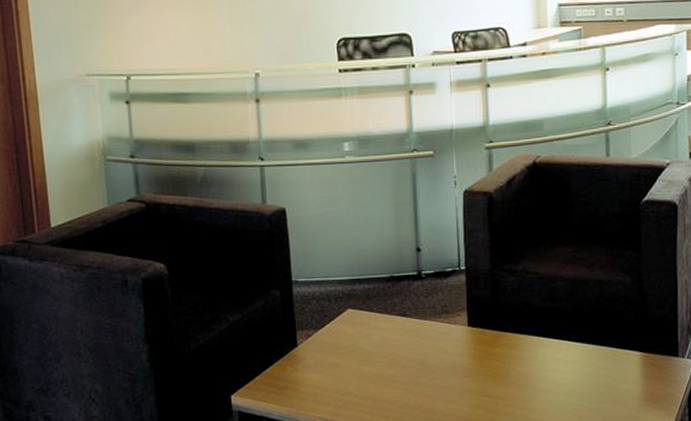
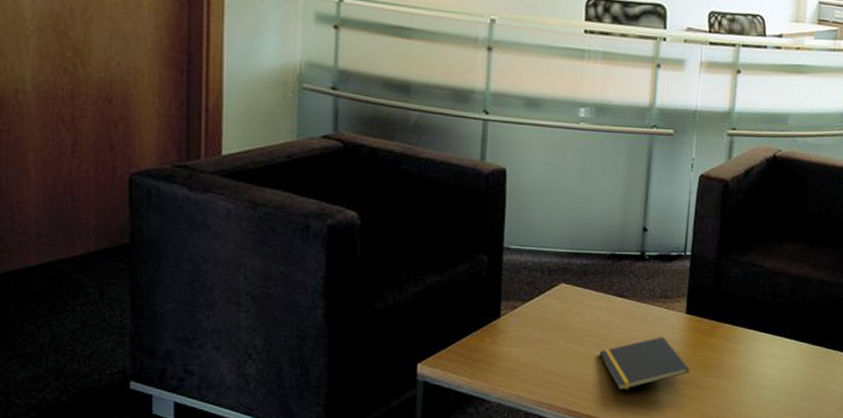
notepad: none [391,351,479,406] -> present [599,337,690,391]

